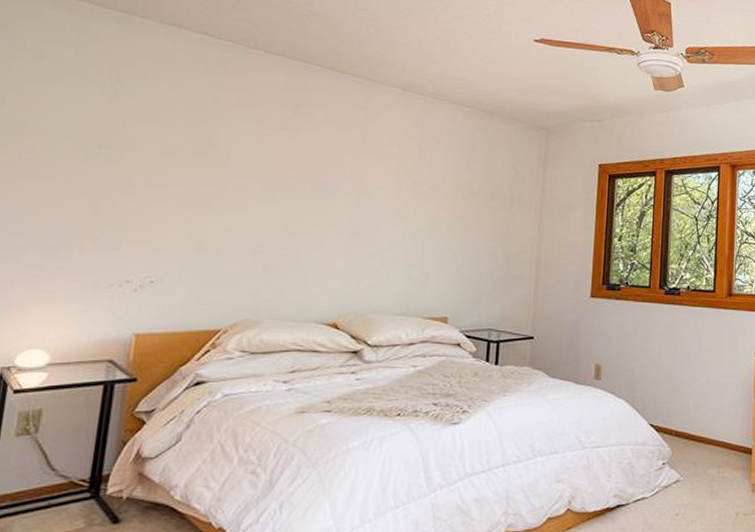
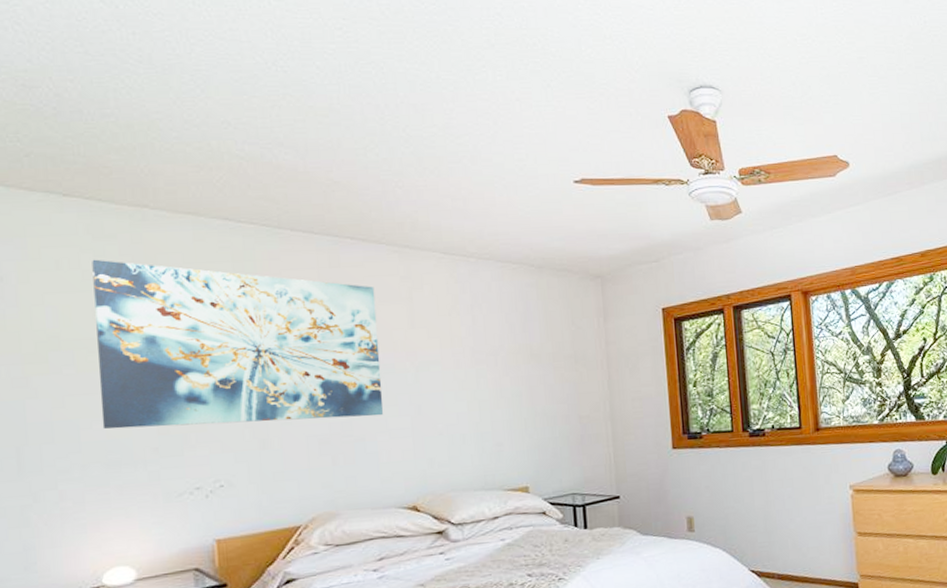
wall art: none [48,55,334,233] -> present [92,259,384,429]

